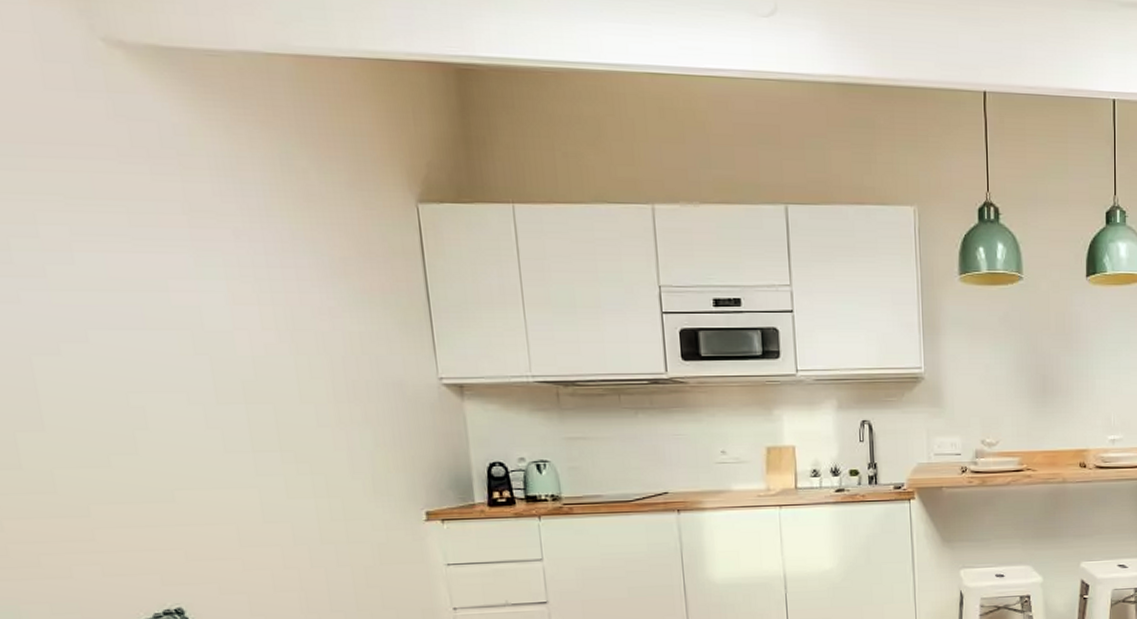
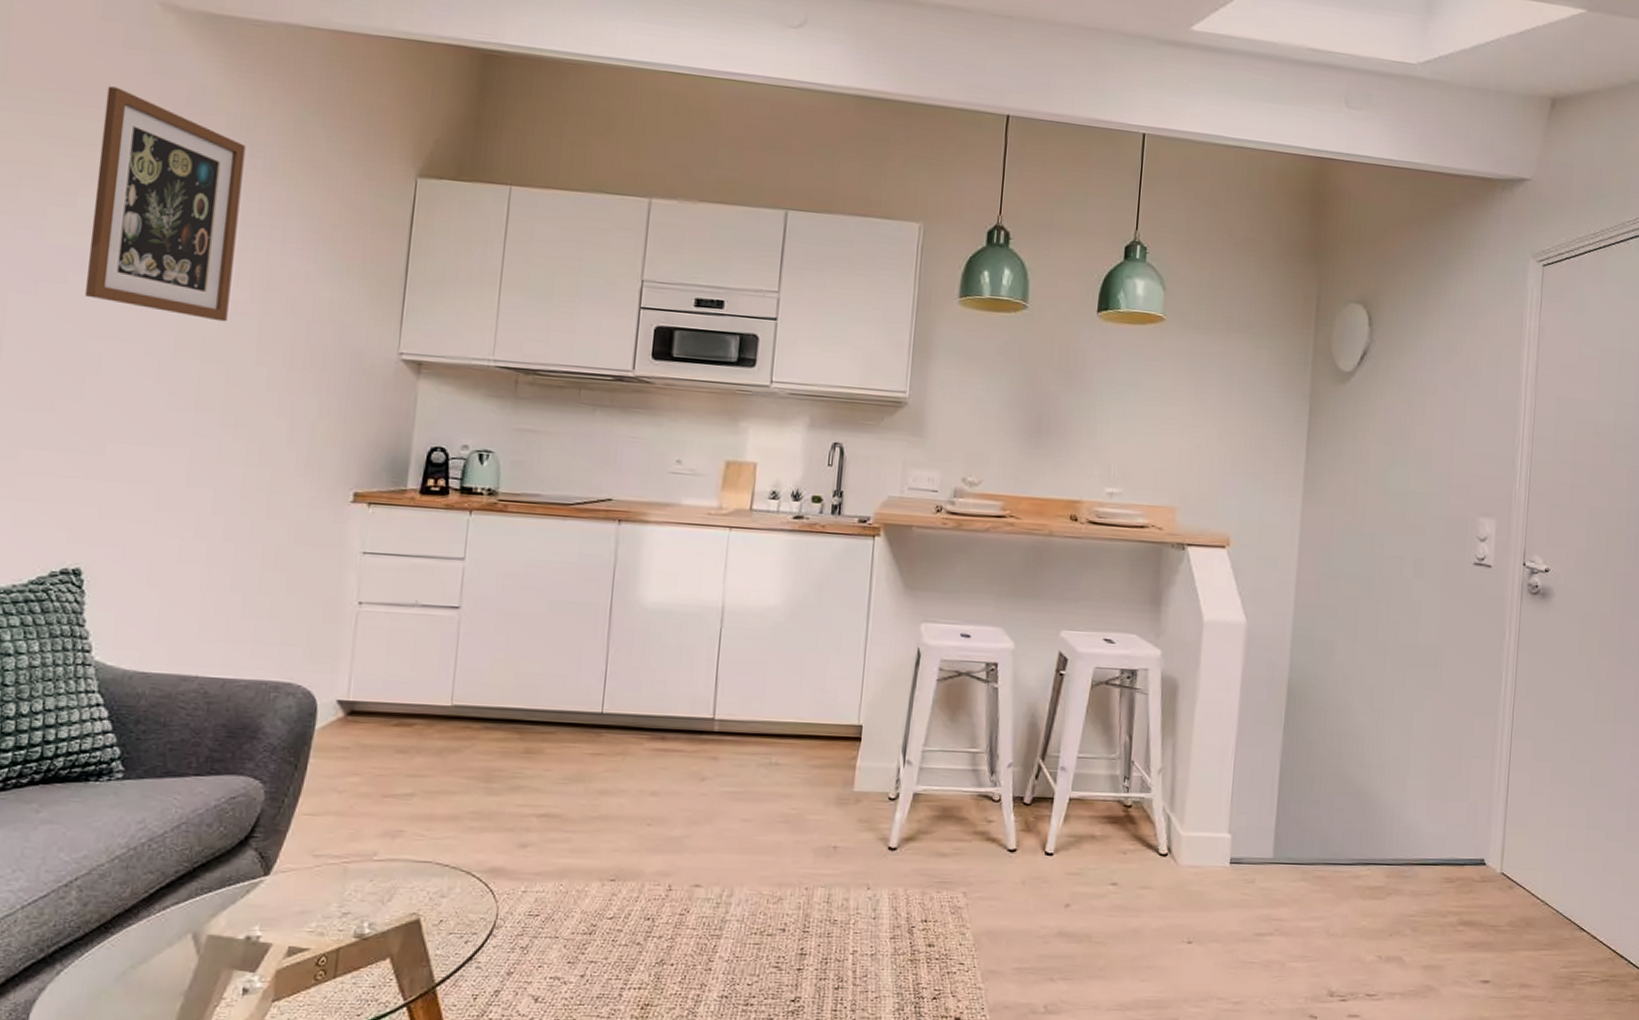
wall art: none [71,134,261,365] -> present [84,86,246,322]

